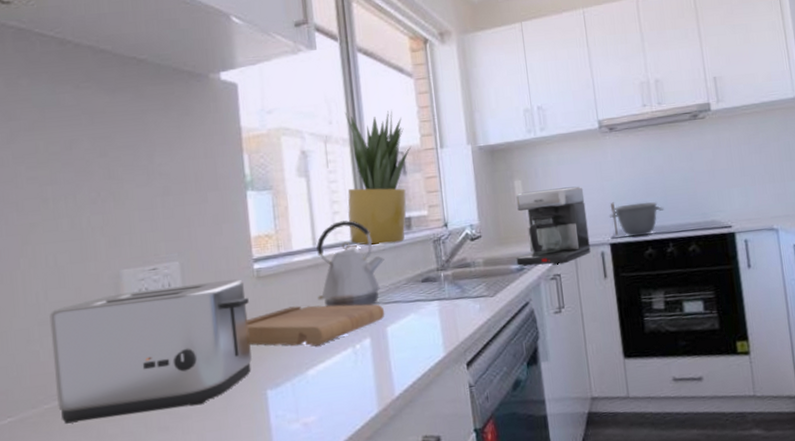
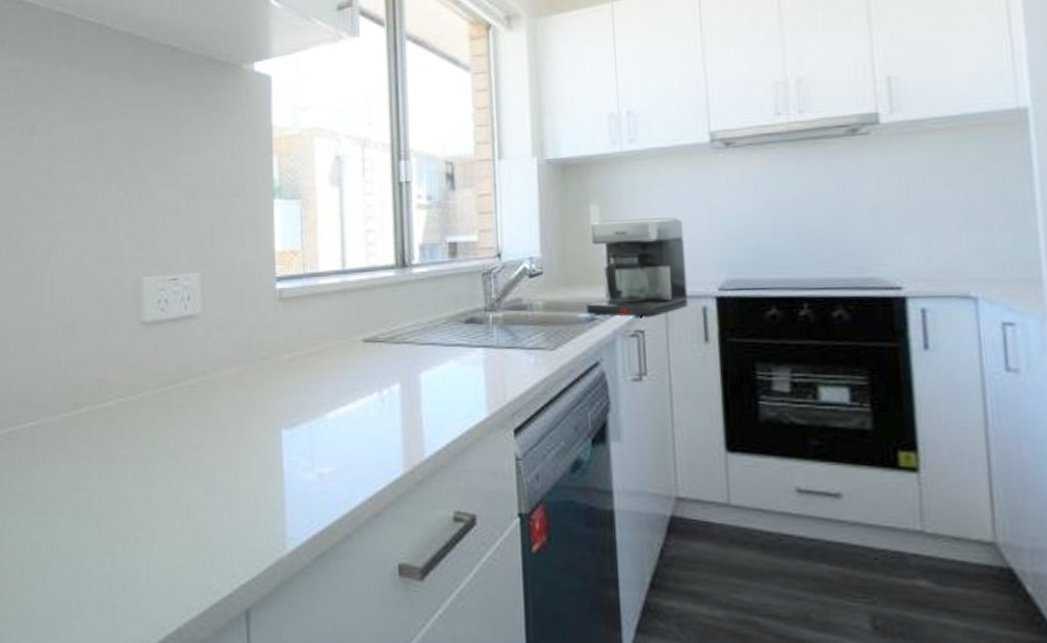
toaster: present [49,279,252,424] -> none [73,299,269,436]
cutting board: present [247,304,385,346] -> none [265,336,419,386]
kettle: present [316,220,385,307] -> none [343,241,422,345]
planter: present [344,110,412,245] -> none [383,111,464,273]
cooking pot: present [609,202,664,237] -> none [716,242,798,291]

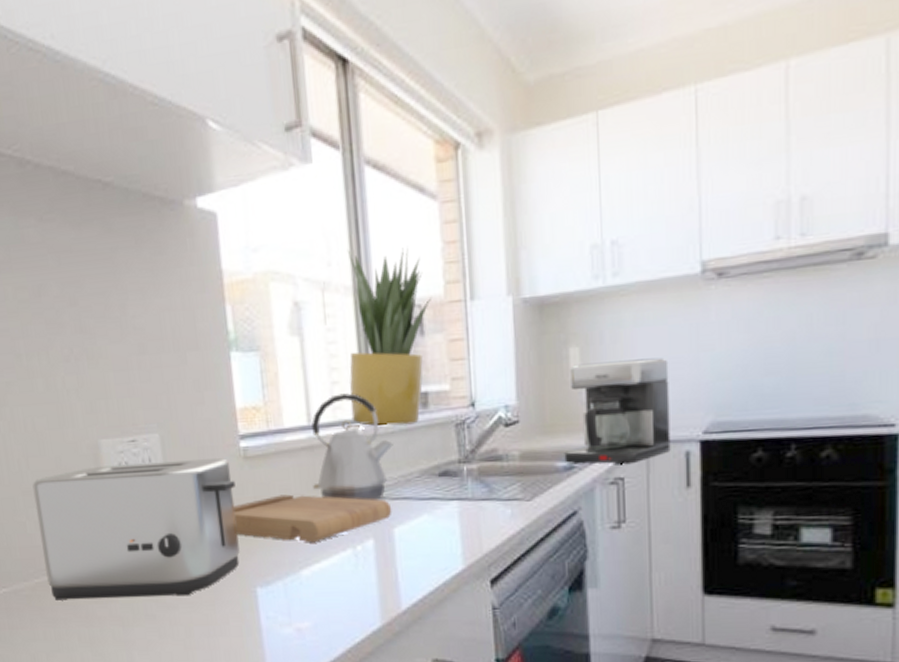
toaster: none [73,299,269,436] -> present [32,458,240,600]
cutting board: none [265,336,419,386] -> present [233,494,392,543]
kettle: none [343,241,422,345] -> present [311,393,393,501]
planter: none [383,111,464,273] -> present [347,247,433,426]

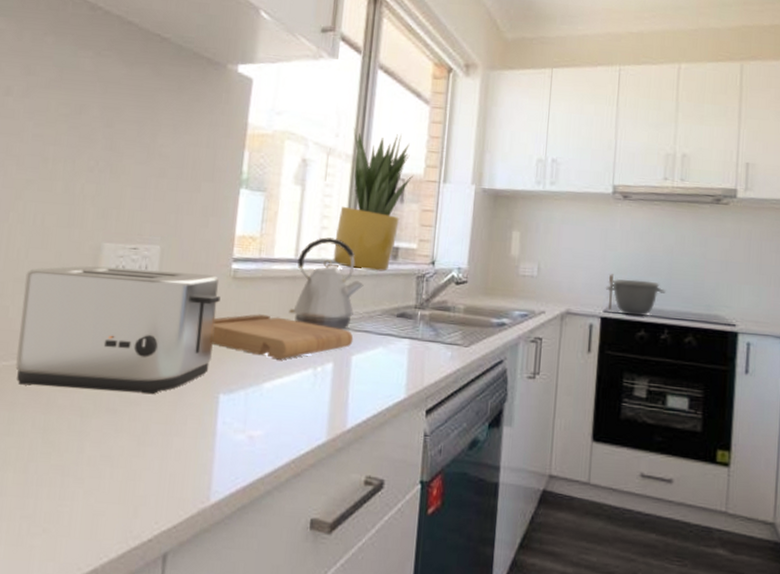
coffee maker: present [564,357,671,465] -> none [498,245,584,329]
cooking pot: none [702,382,789,434] -> present [605,274,666,317]

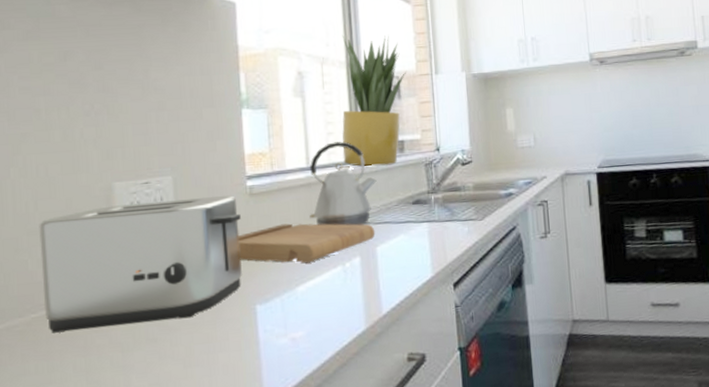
cooking pot: present [605,274,666,317] -> none [596,133,649,168]

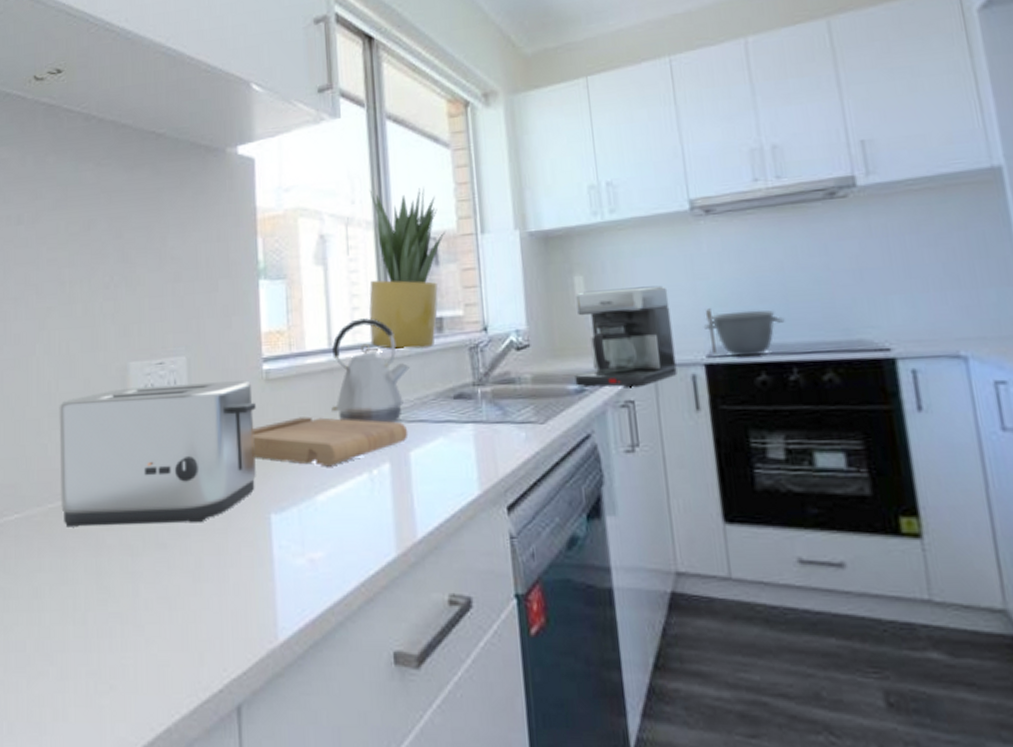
coffee maker: none [505,116,578,192] -> present [574,285,677,388]
cooking pot: none [596,133,649,168] -> present [703,308,785,358]

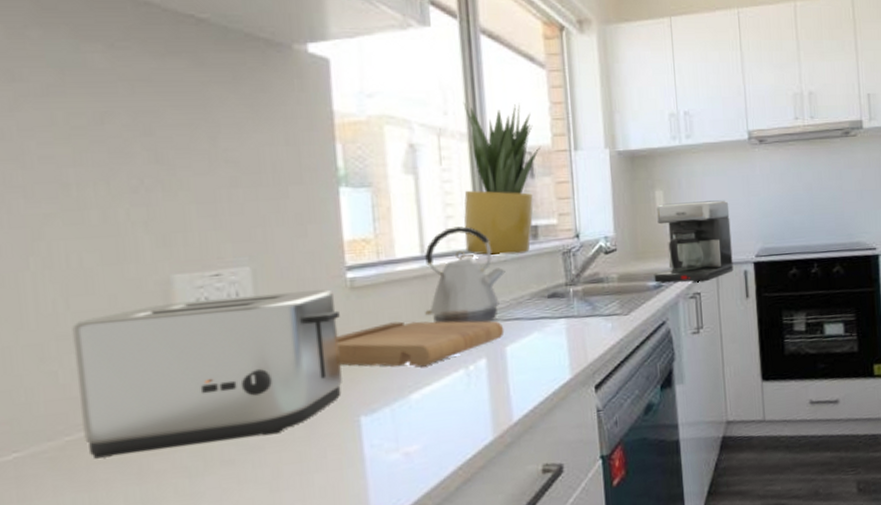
cooking pot: present [703,308,785,358] -> none [754,219,811,256]

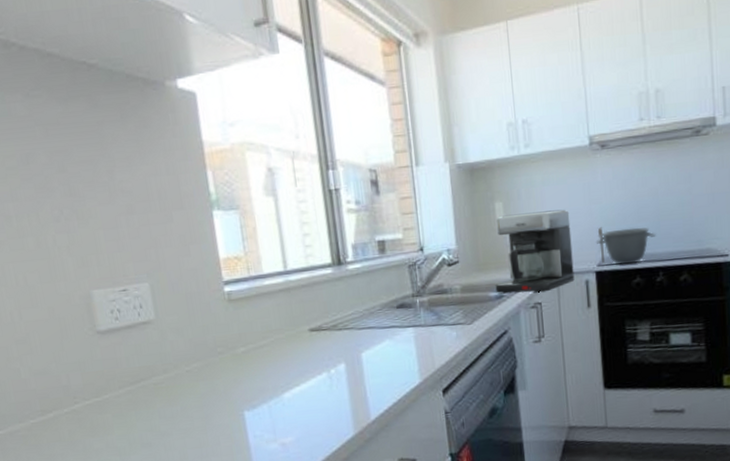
toaster: present [72,289,342,459] -> none [25,302,228,438]
cutting board: present [337,321,505,367] -> none [220,329,360,370]
kettle: present [425,226,506,324] -> none [287,243,358,332]
planter: present [463,102,542,255] -> none [312,123,385,269]
cooking pot: none [754,219,811,256] -> present [595,227,656,265]

